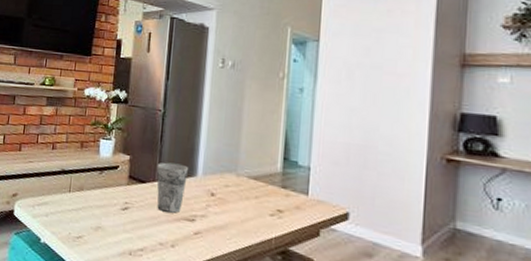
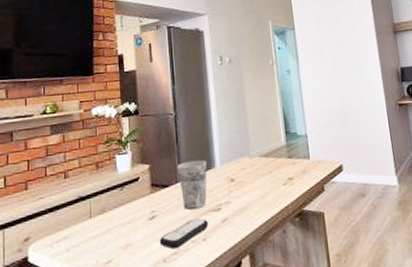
remote control: none [128,221,180,245] -> present [159,218,209,249]

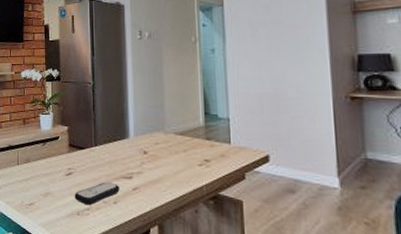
cup: present [176,159,208,210] -> none [92,128,122,173]

